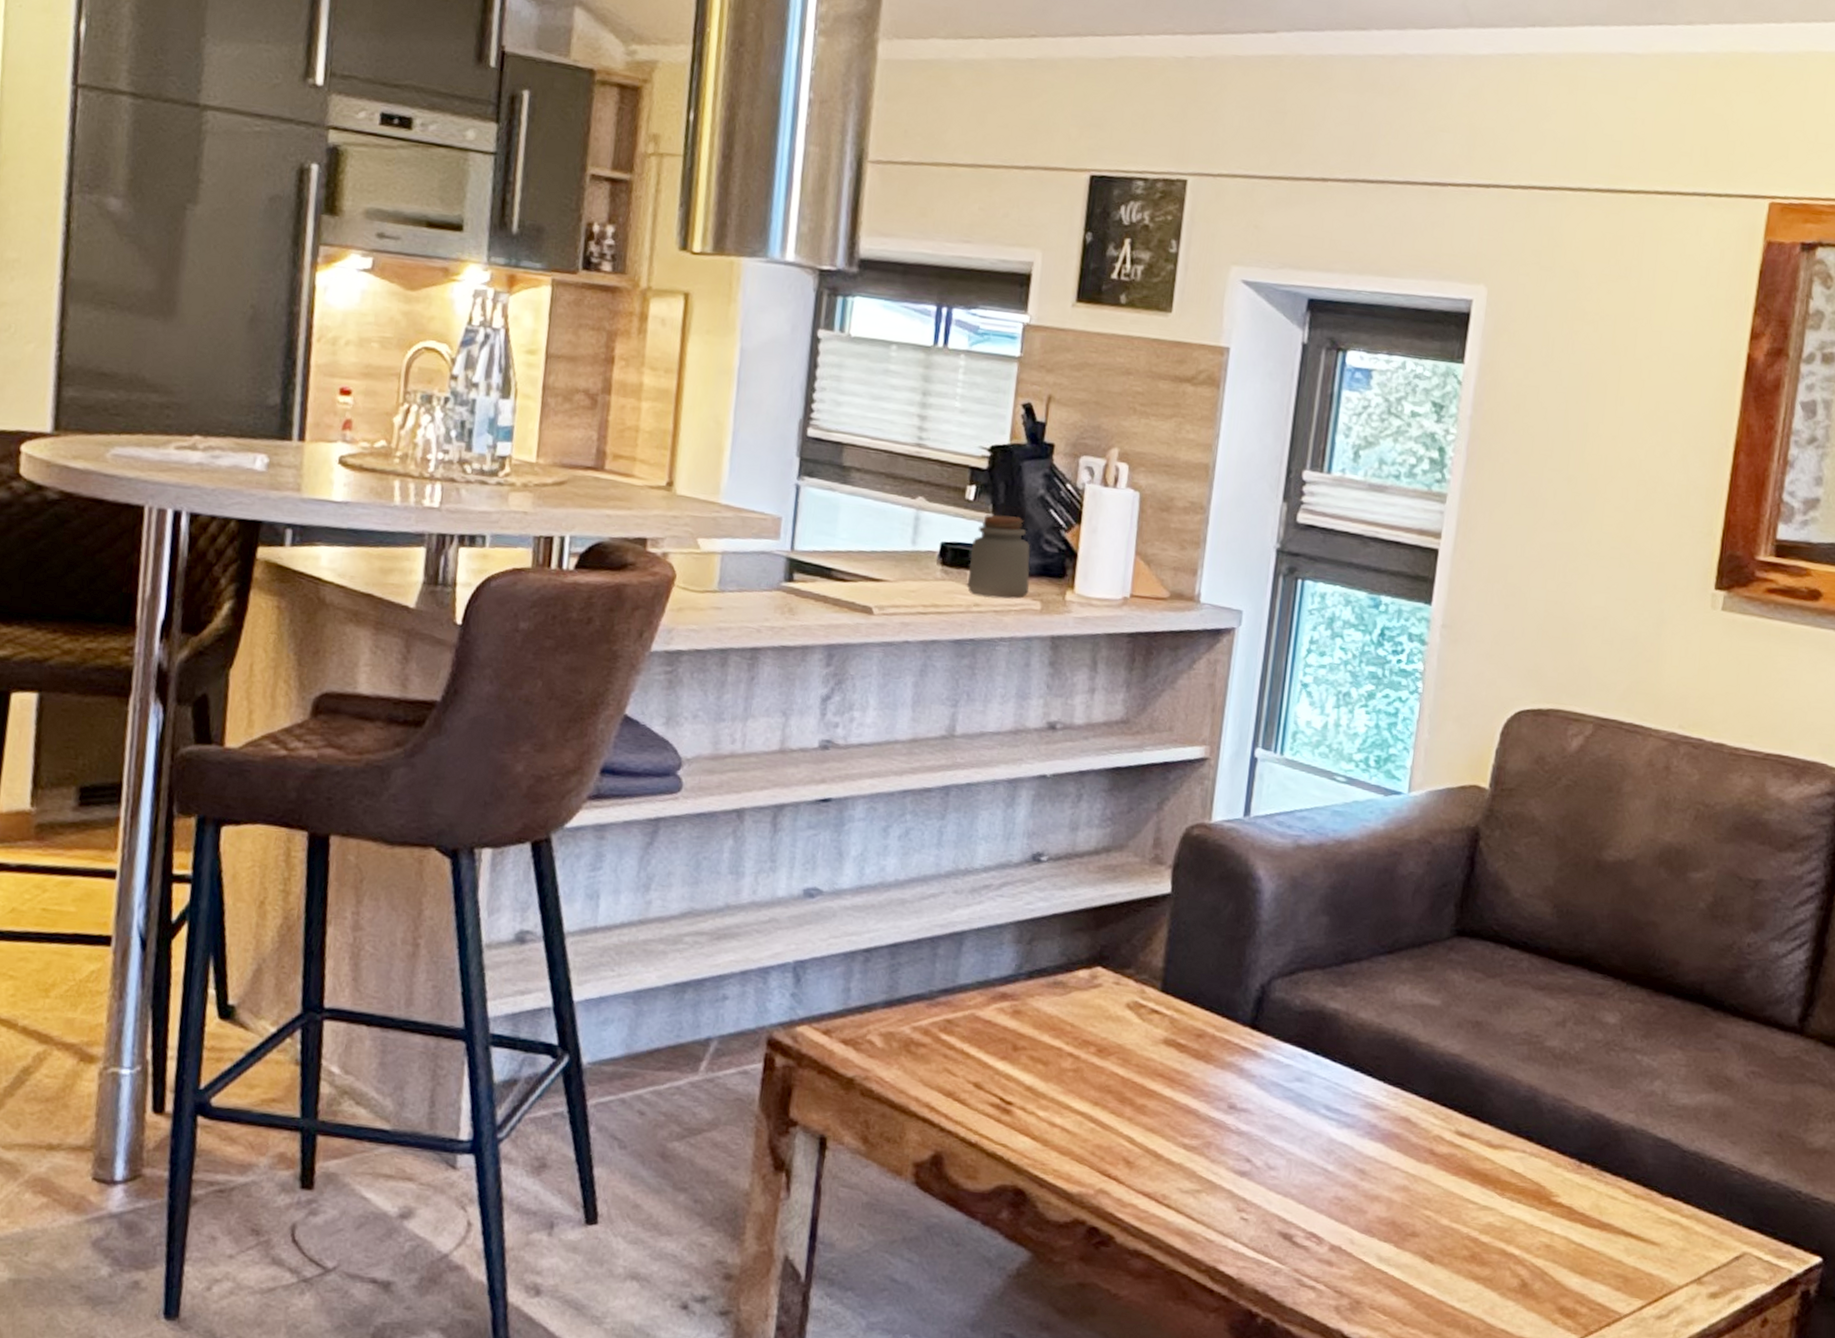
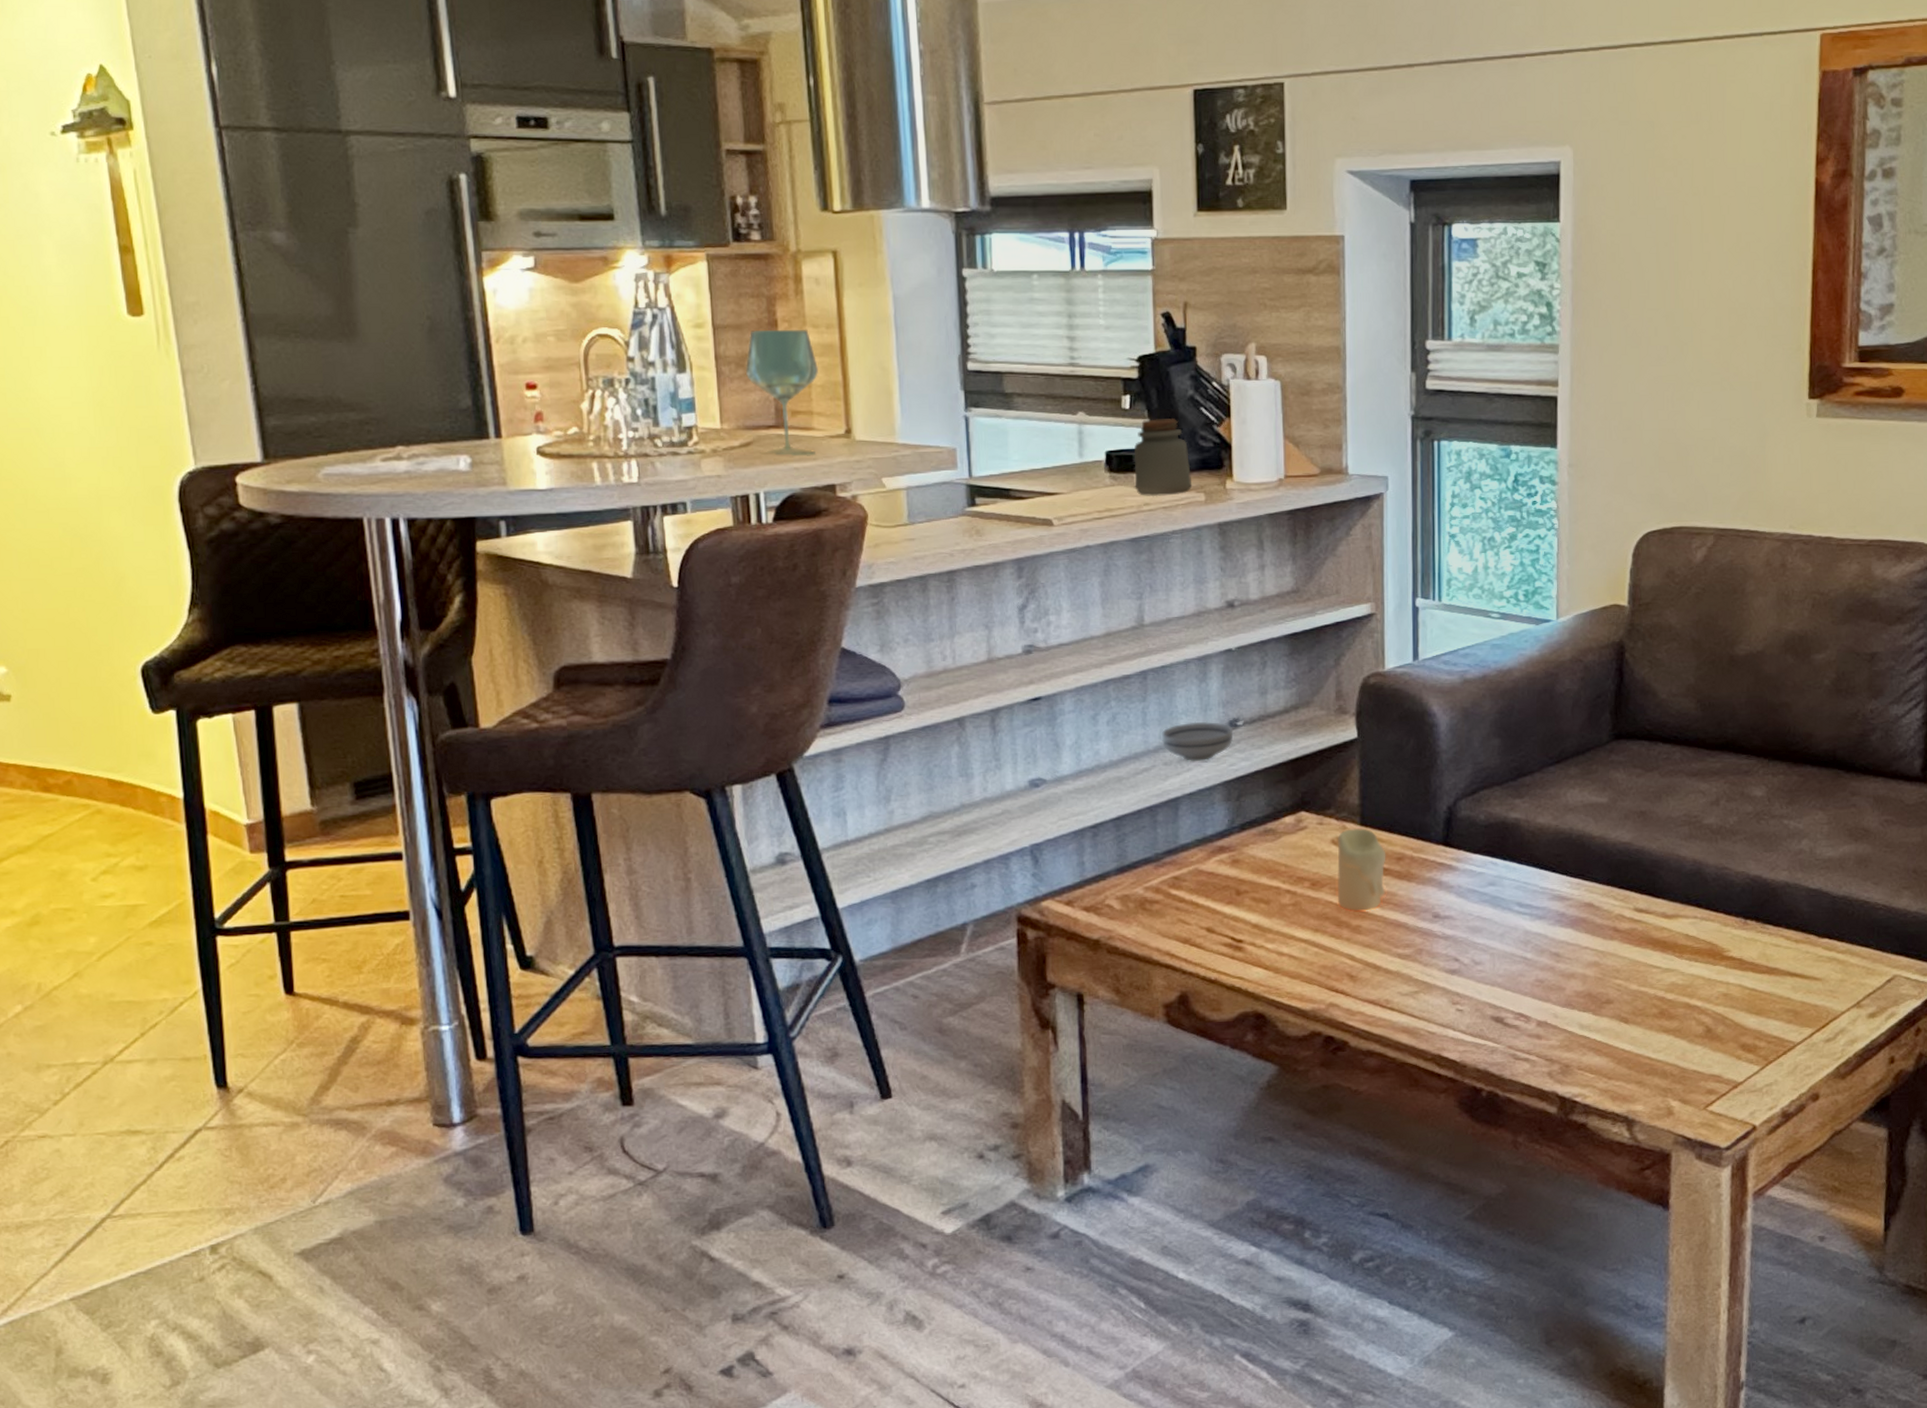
wine glass: none [572,364,650,505] -> present [745,329,818,457]
bowl: none [955,849,1036,894] -> present [1161,721,1234,761]
candle: none [1123,994,1186,1090] -> present [1337,828,1386,912]

